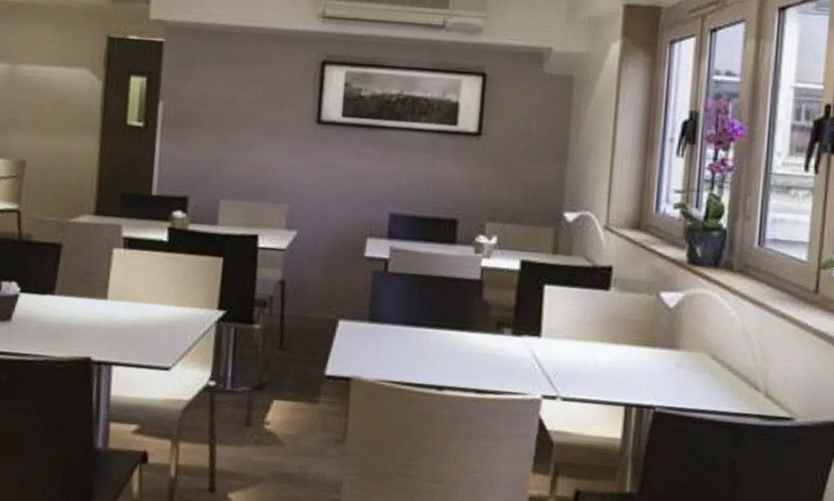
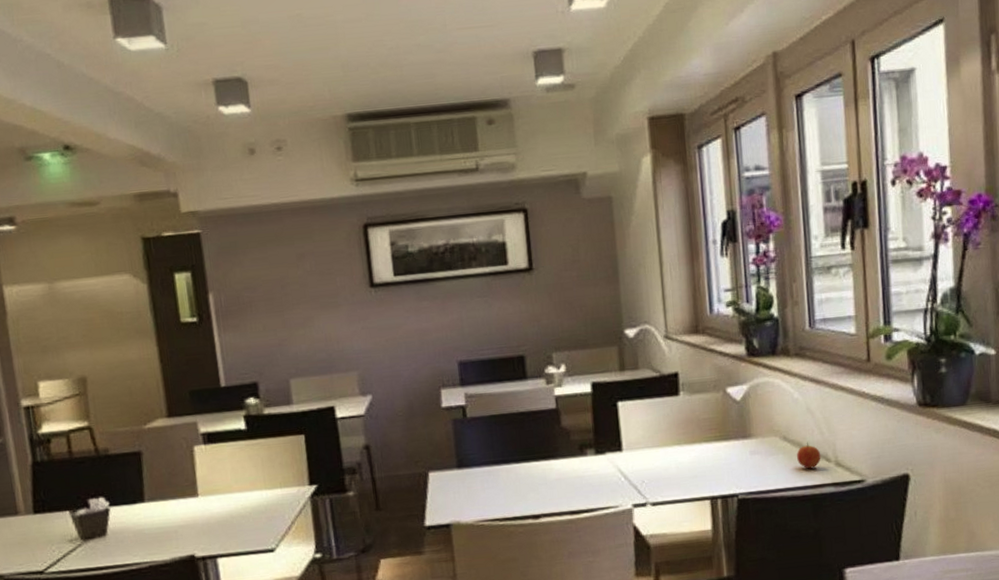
fruit: none [724,365,751,395] -> present [797,442,821,469]

